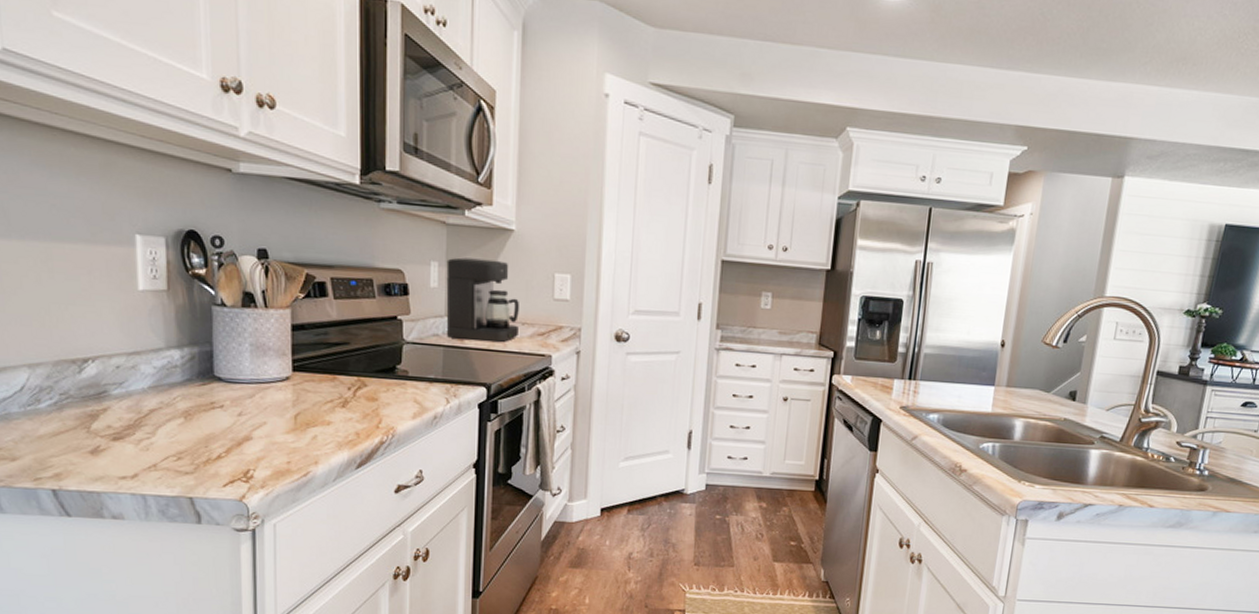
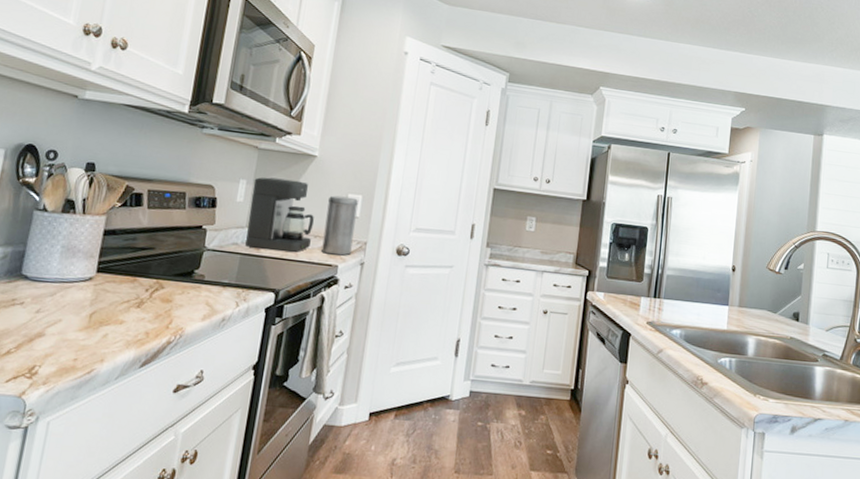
canister: none [532,276,567,344] -> present [321,195,358,256]

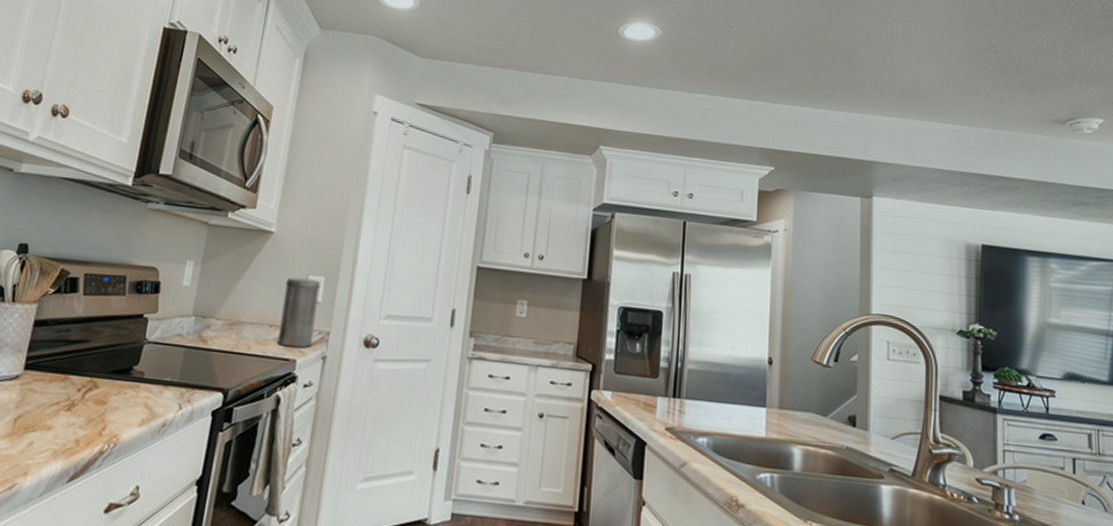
coffee maker: present [245,177,314,253] -> none [191,257,270,345]

